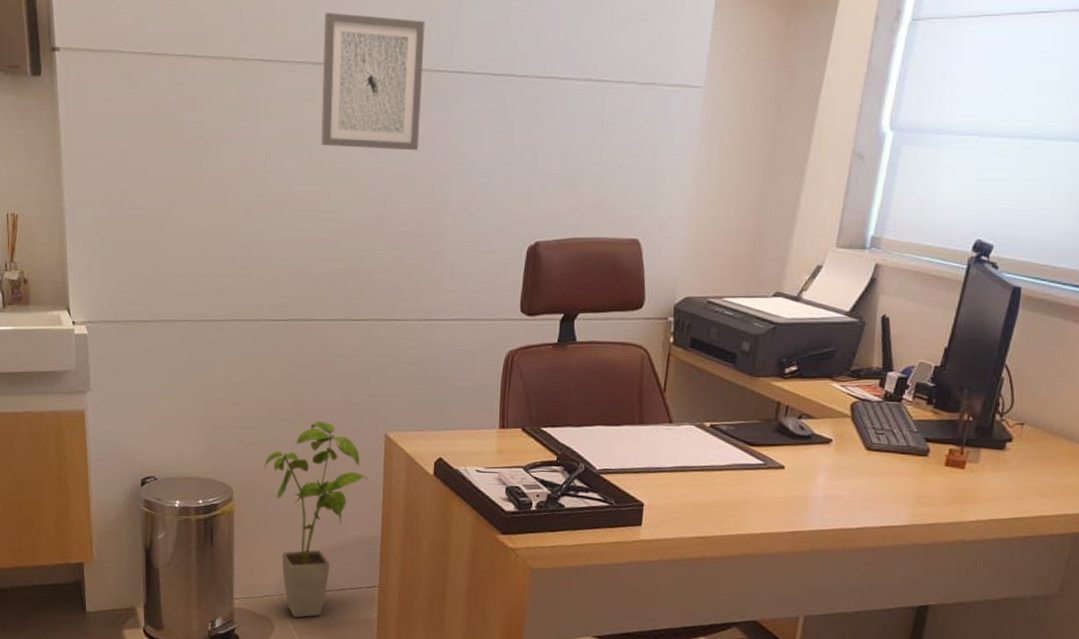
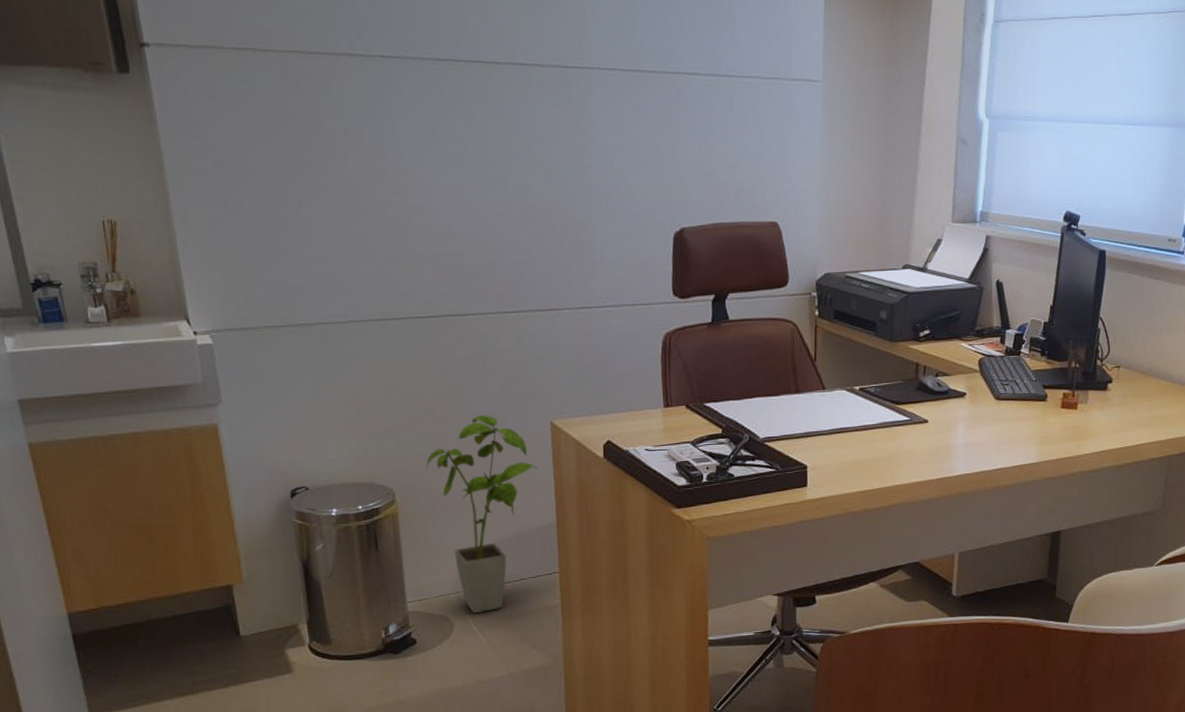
wall art: present [321,12,425,151] -> none [445,9,557,145]

